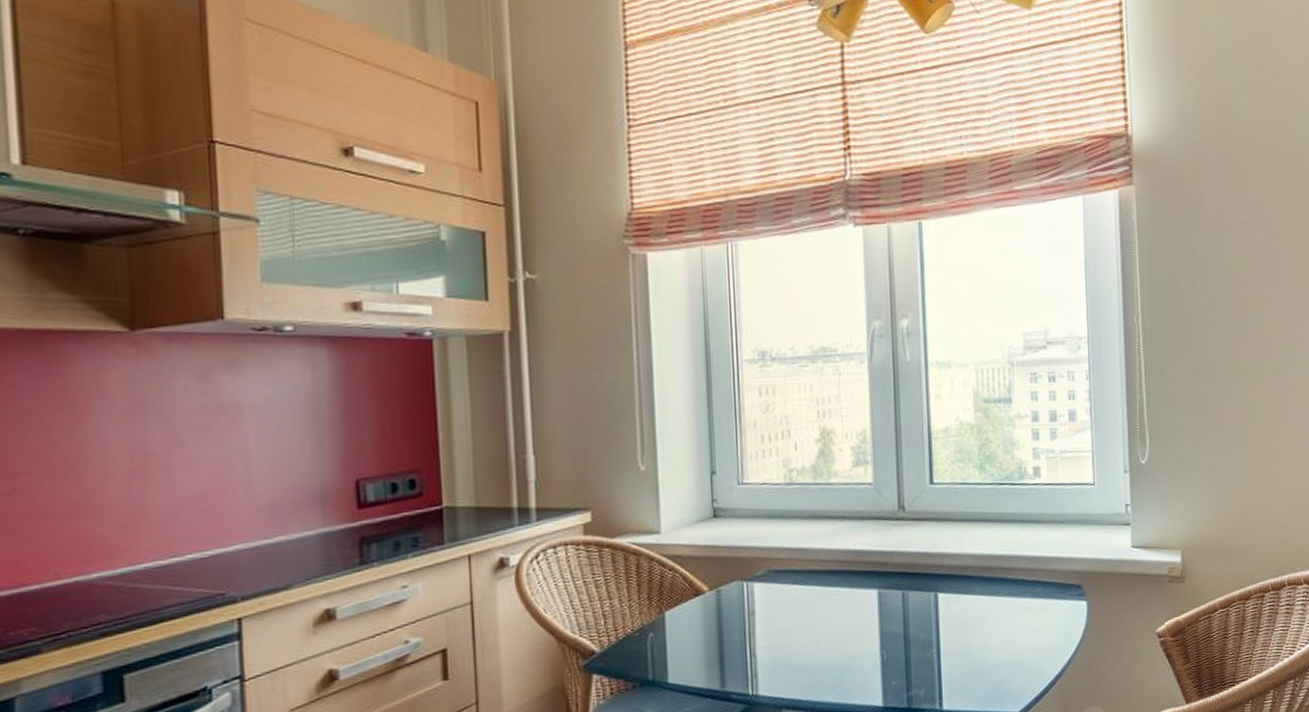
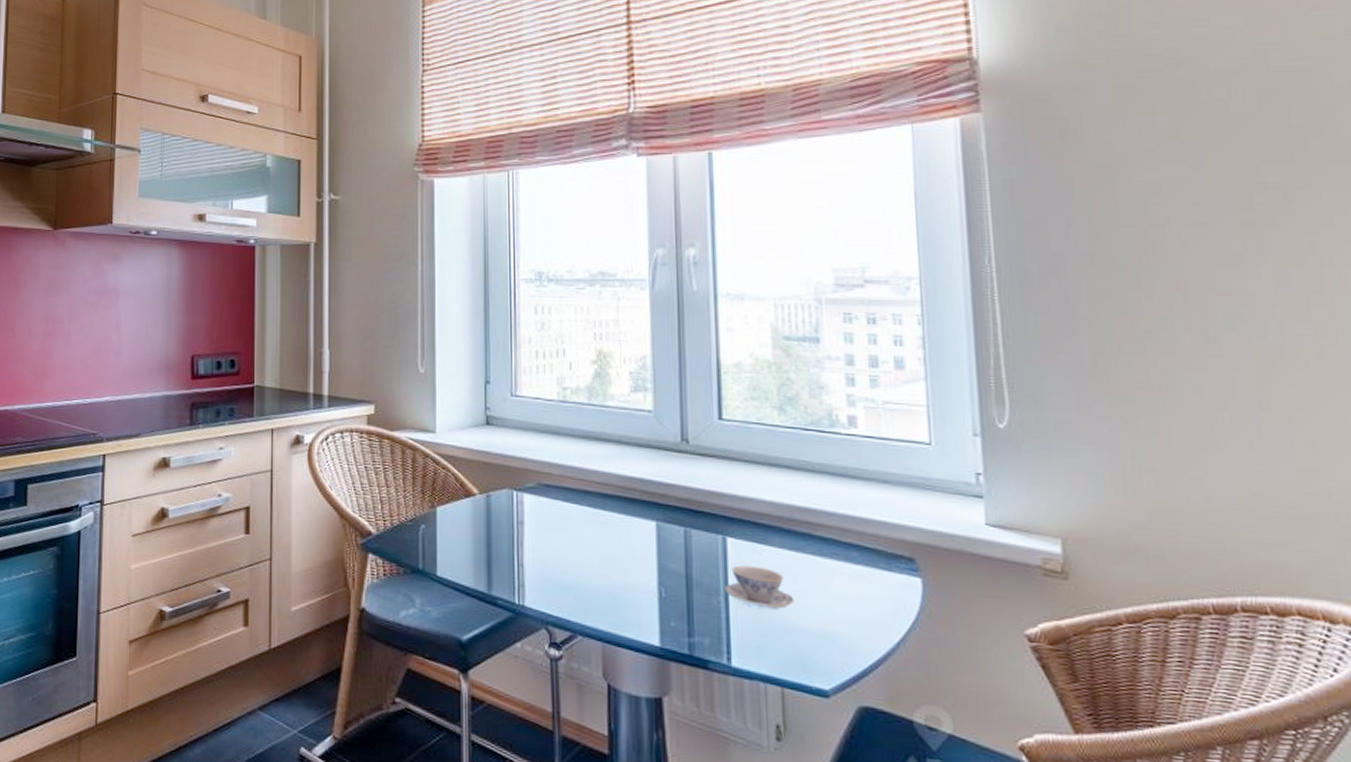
teacup: none [936,615,993,653] -> present [724,565,795,609]

